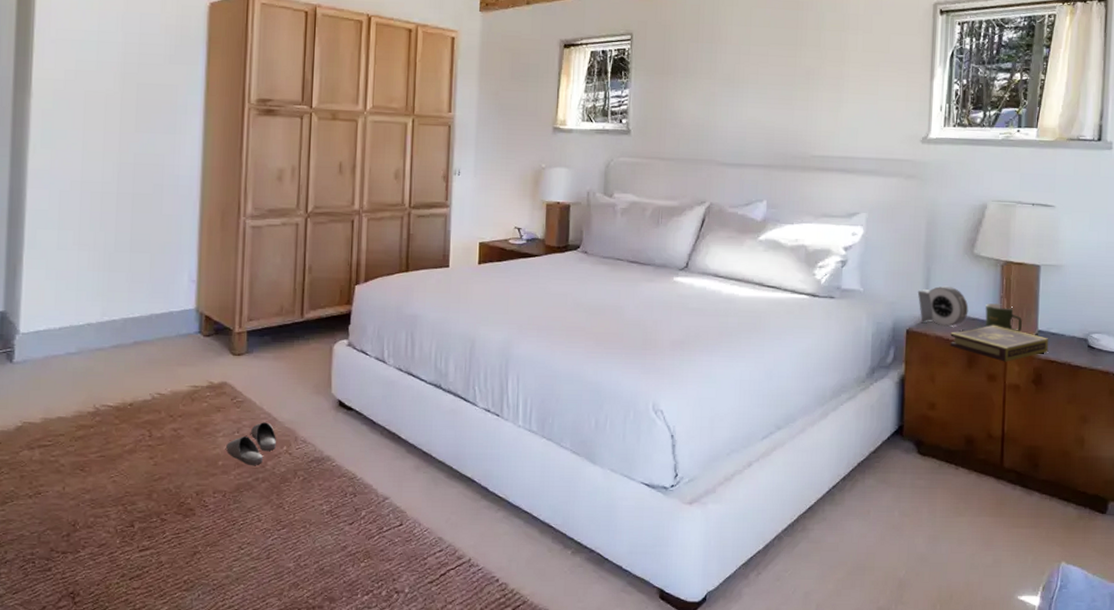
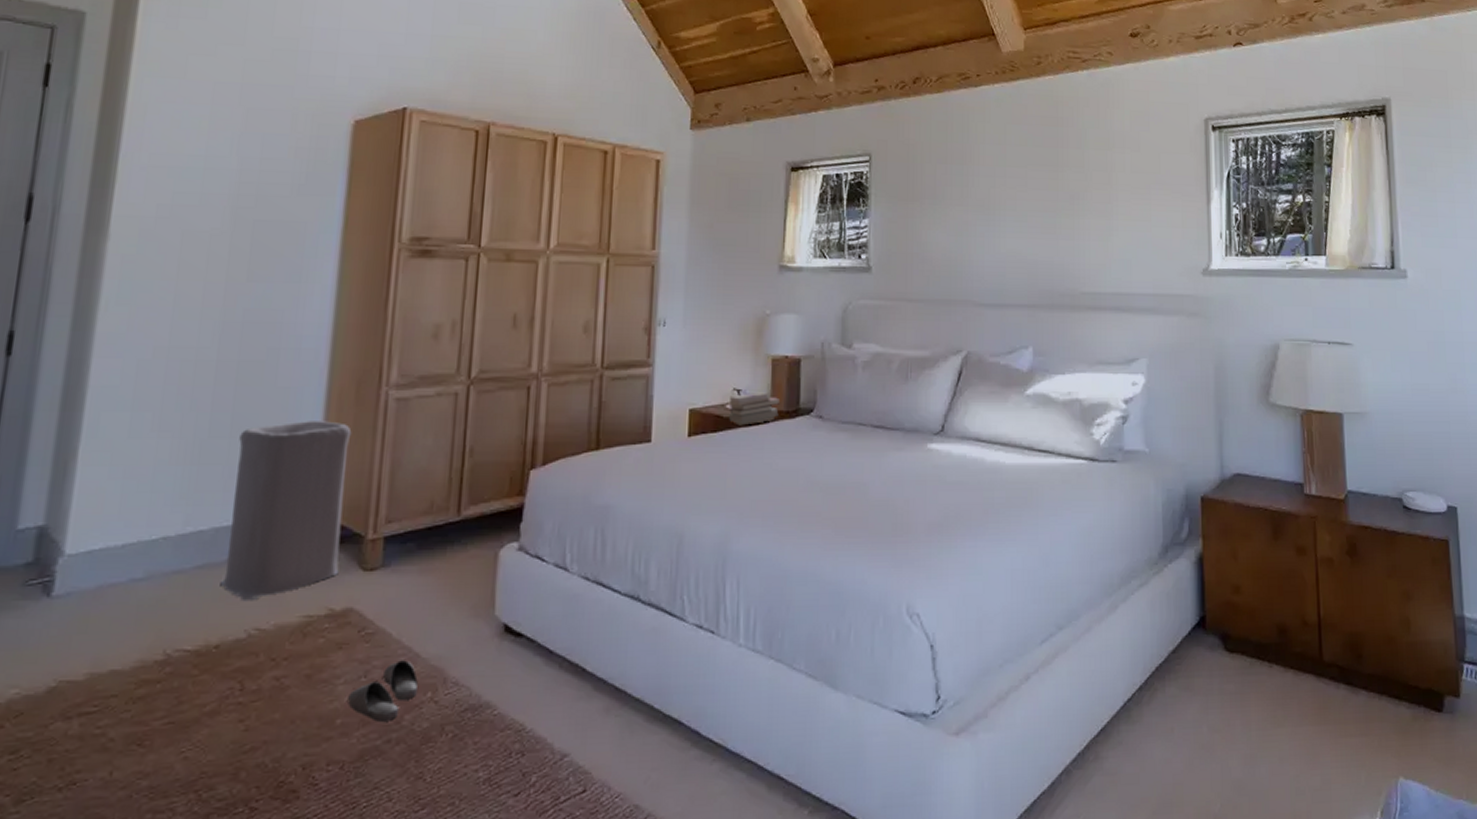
laundry basket: none [130,241,220,373] -> present [220,421,352,602]
books: none [511,230,553,257] -> present [729,391,781,426]
alarm clock: present [917,285,969,327] -> none [1210,441,1269,491]
book: present [950,325,1049,362] -> none [1251,486,1361,531]
mug: present [985,303,1022,332] -> none [1287,461,1329,494]

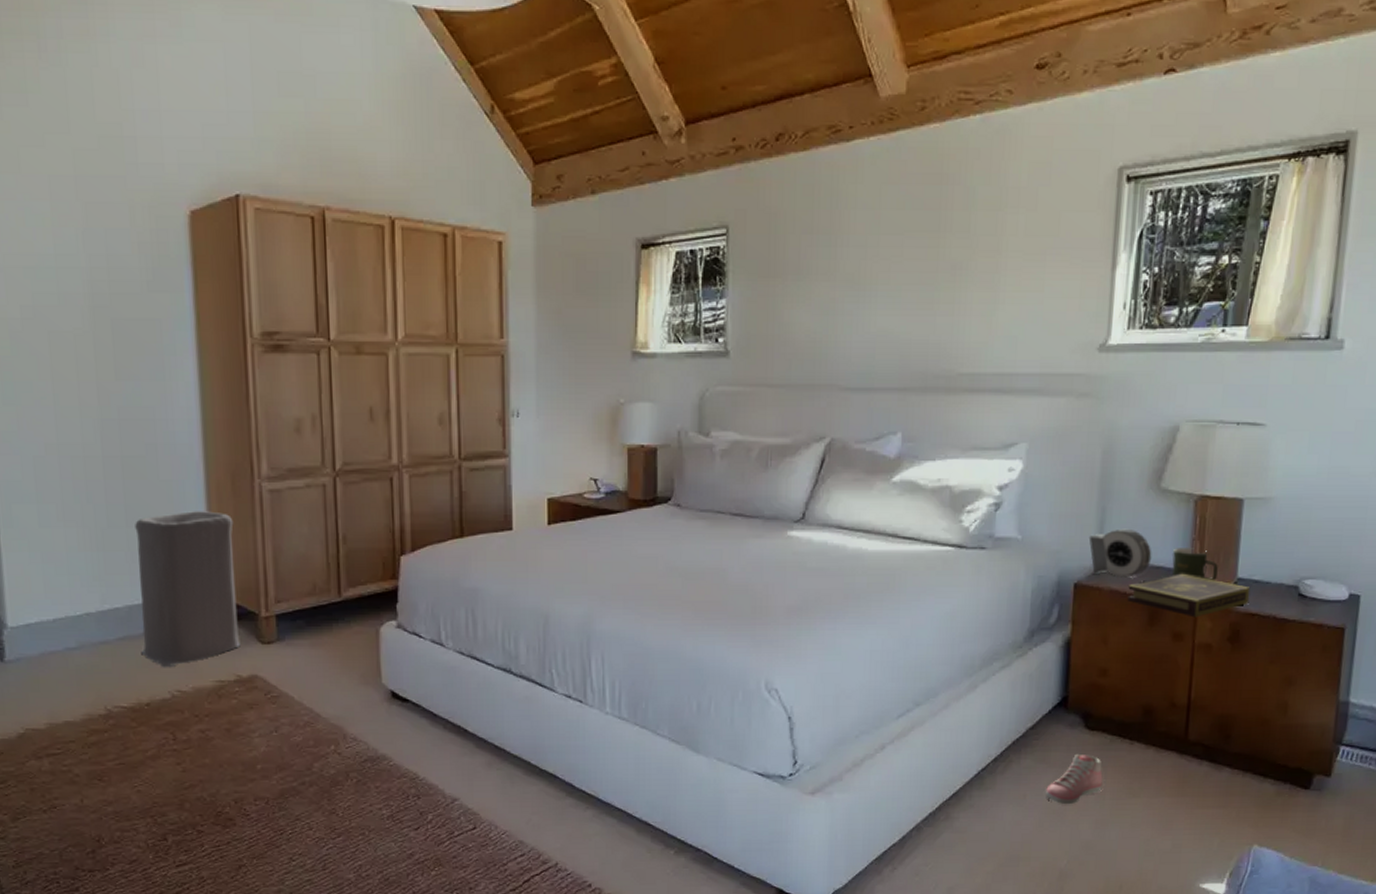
slippers: present [348,660,418,722] -> none [264,719,322,768]
books: present [729,391,781,426] -> none [587,480,638,514]
sneaker: none [1193,679,1247,739] -> present [1046,753,1103,805]
alarm clock: none [1210,441,1269,491] -> present [1088,528,1152,578]
book: none [1251,486,1361,531] -> present [1127,573,1251,618]
mug: none [1287,461,1329,494] -> present [1171,548,1218,581]

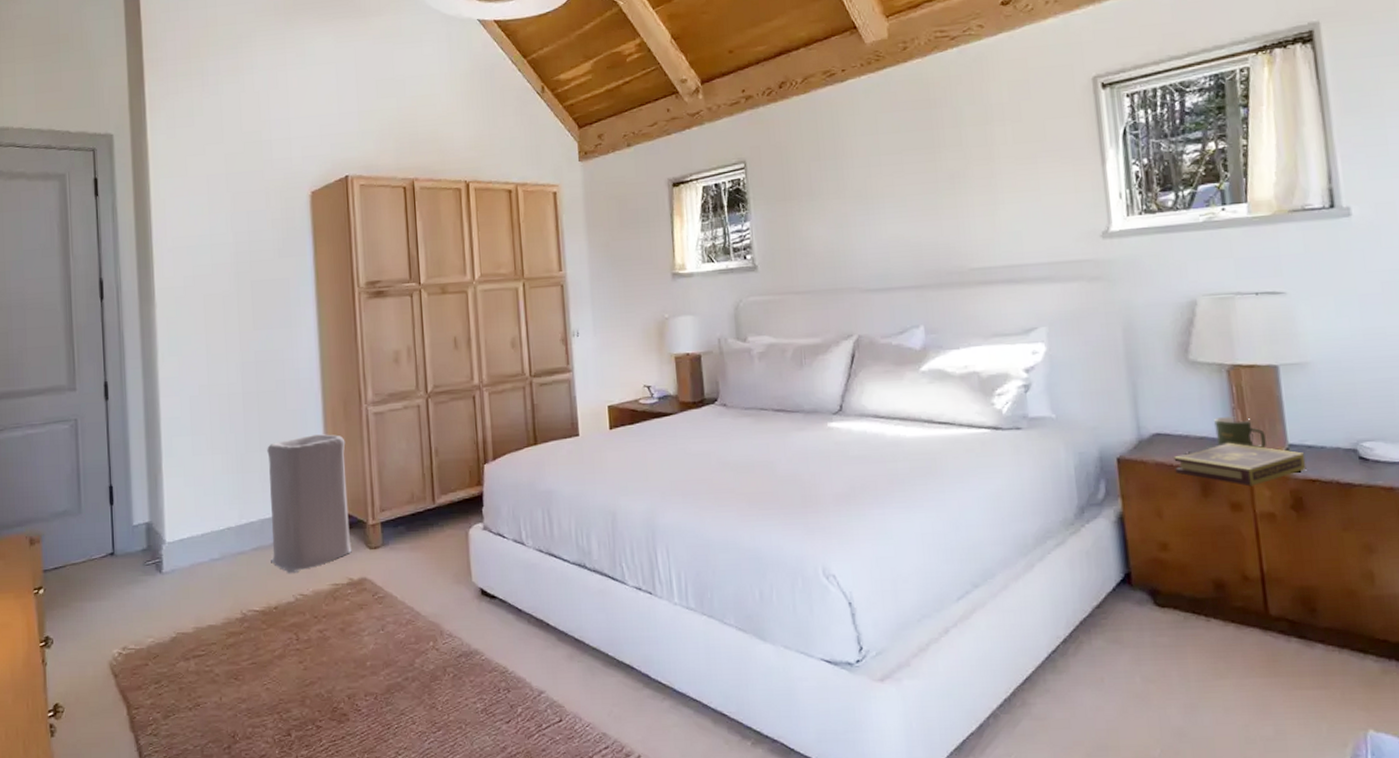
sneaker: present [1046,753,1103,805] -> none [1124,632,1185,688]
alarm clock: present [1088,528,1152,578] -> none [1124,401,1193,450]

